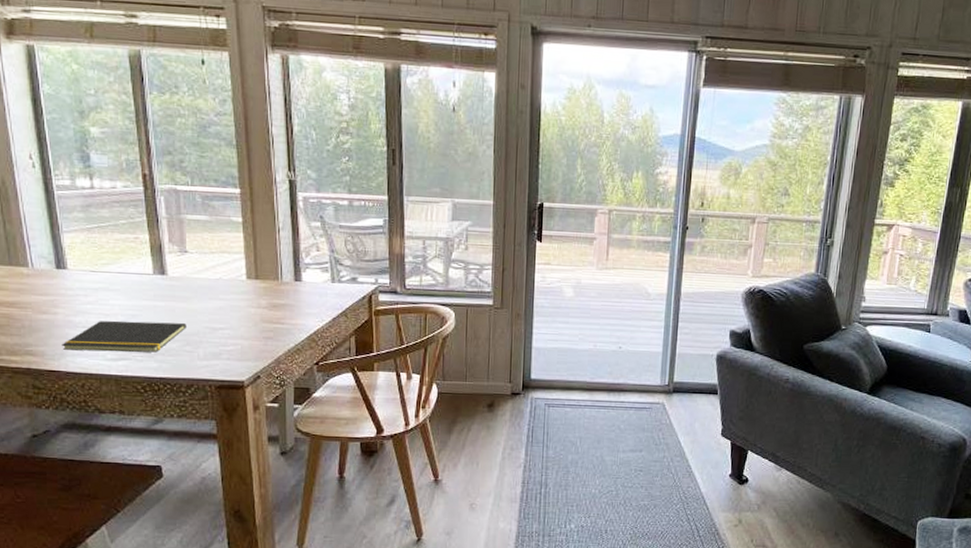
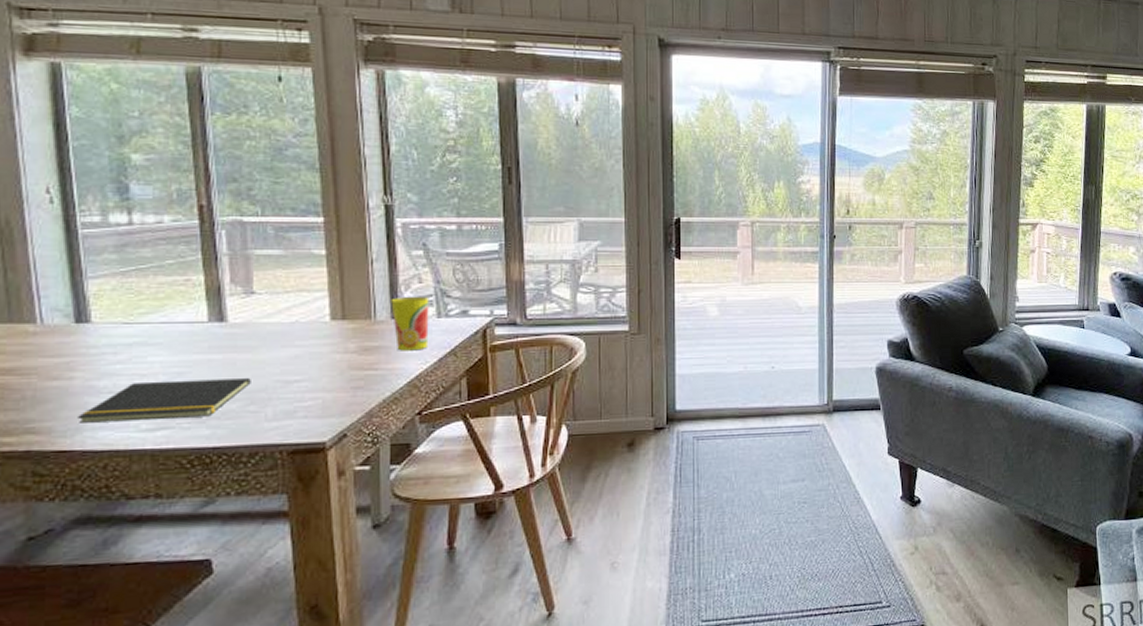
cup: none [294,263,325,310] -> present [391,297,429,351]

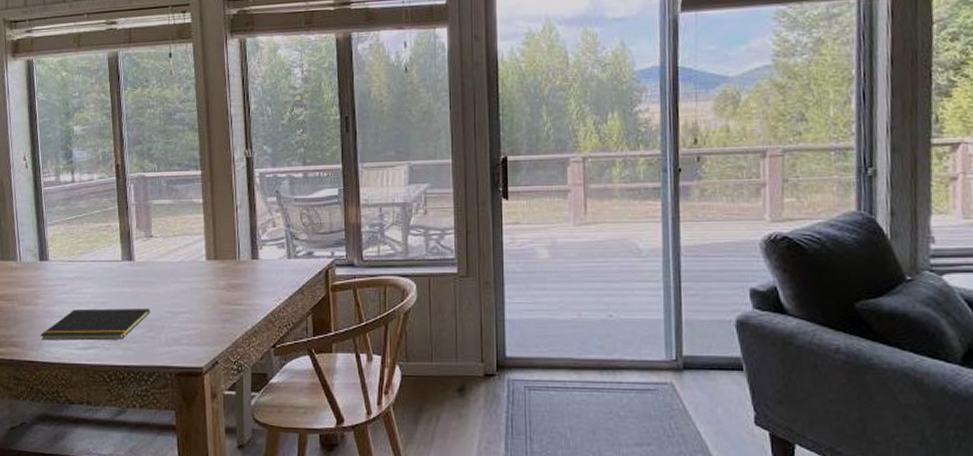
cup: present [391,297,429,351] -> none [251,240,281,289]

